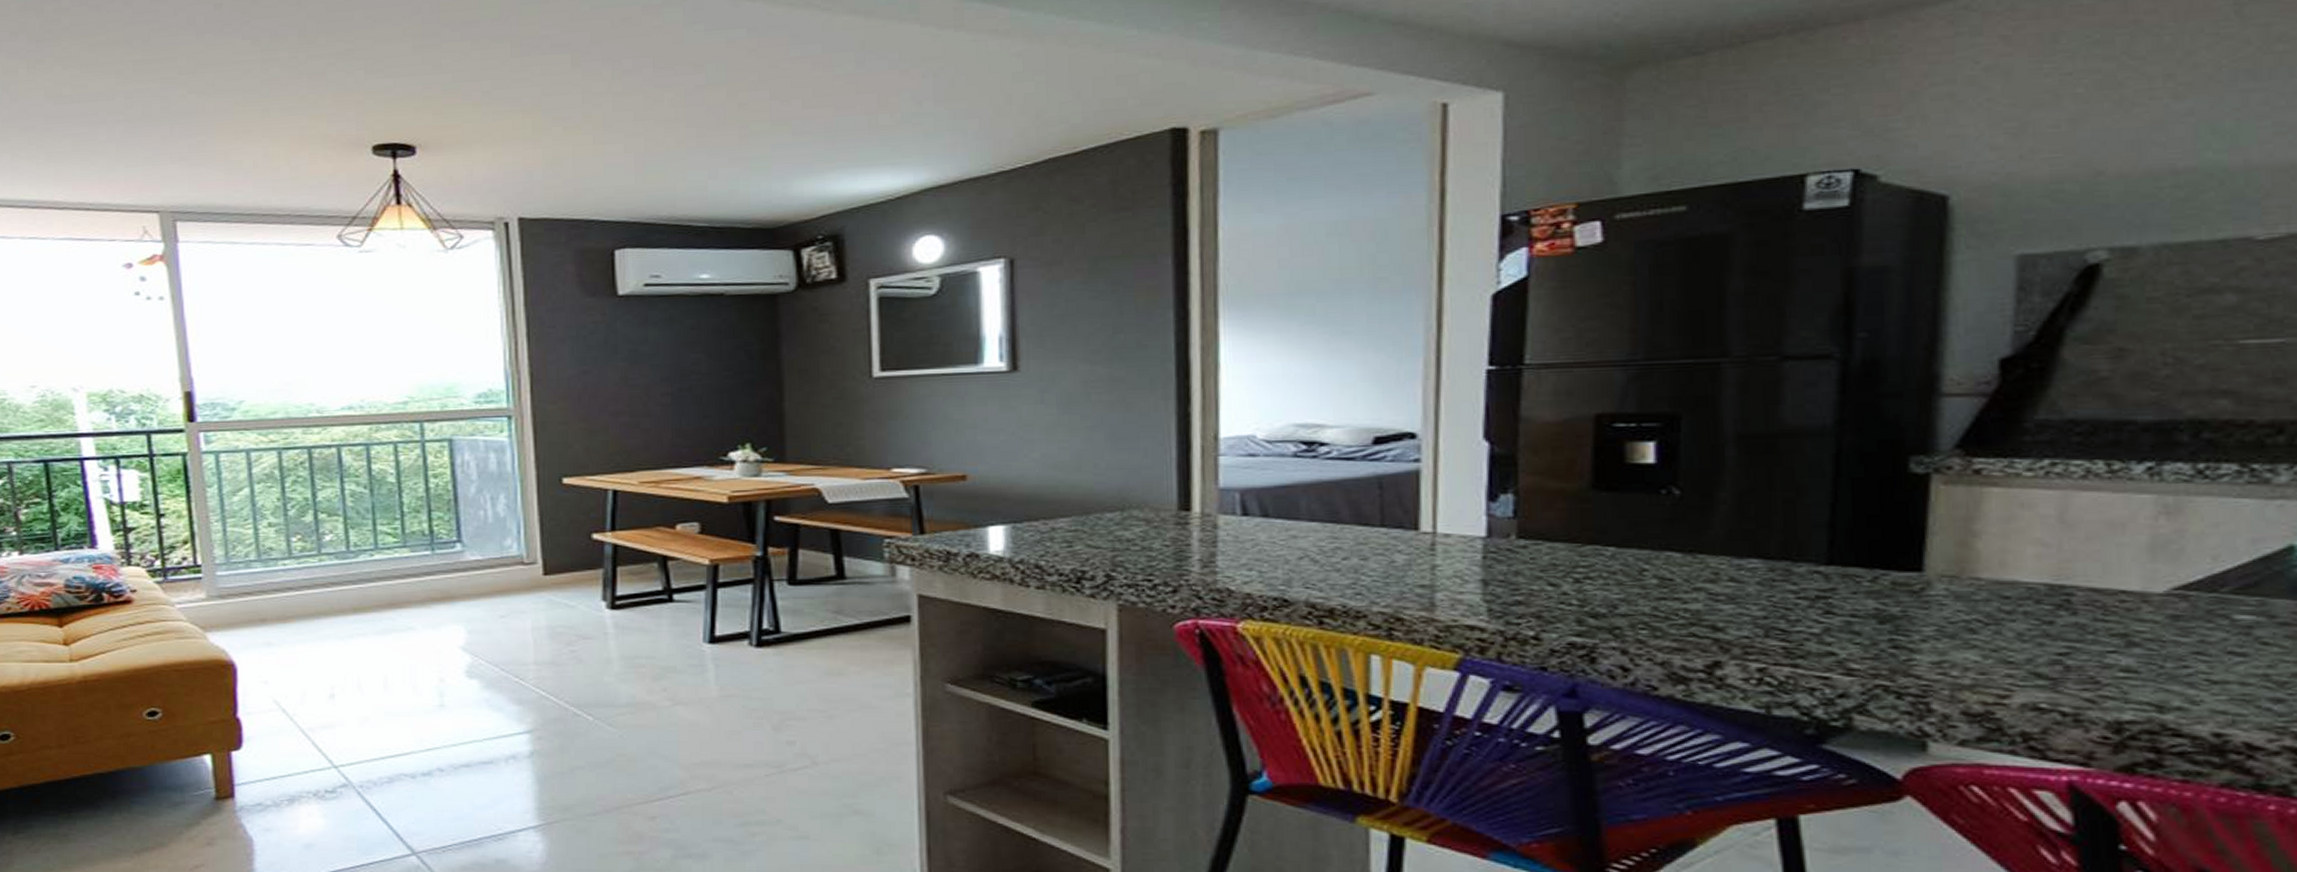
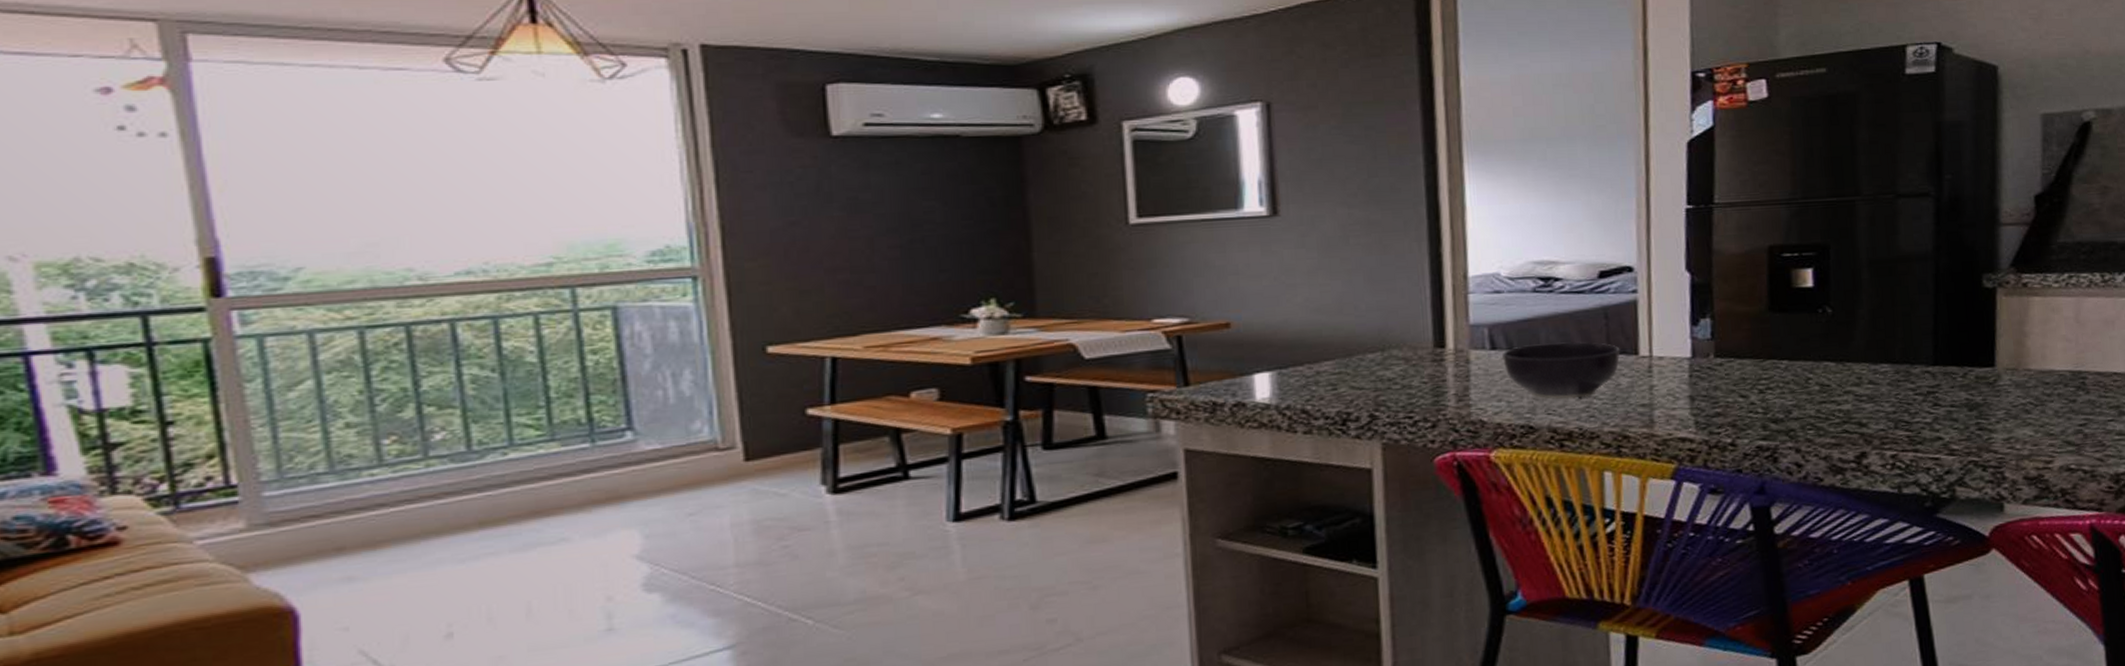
bowl: none [1255,512,1397,574] -> present [1502,342,1620,400]

